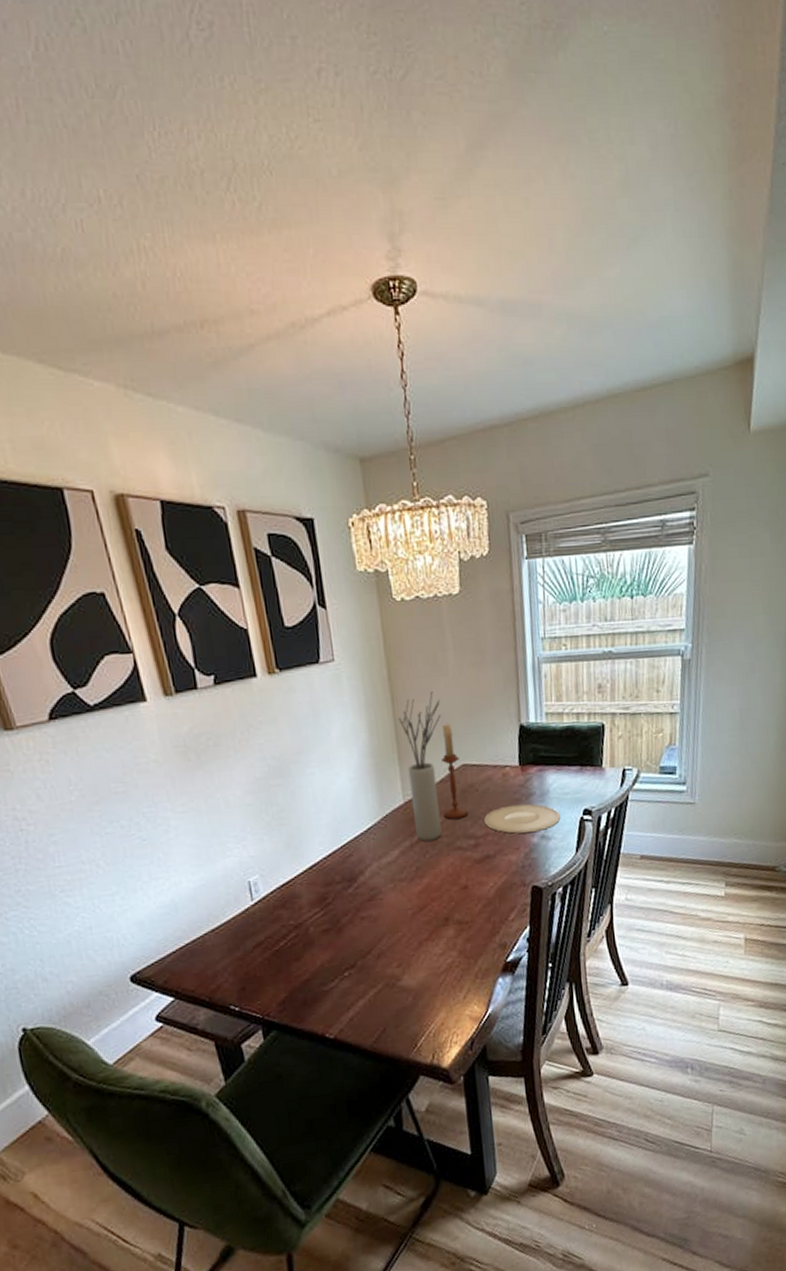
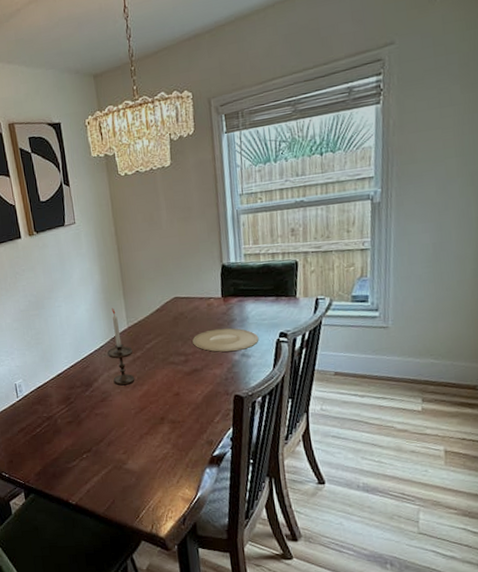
candlestick: none [377,777,413,880] -> present [107,308,135,386]
vase: present [398,691,442,842] -> none [123,242,158,357]
candlestick: present [441,722,469,820] -> none [157,265,180,341]

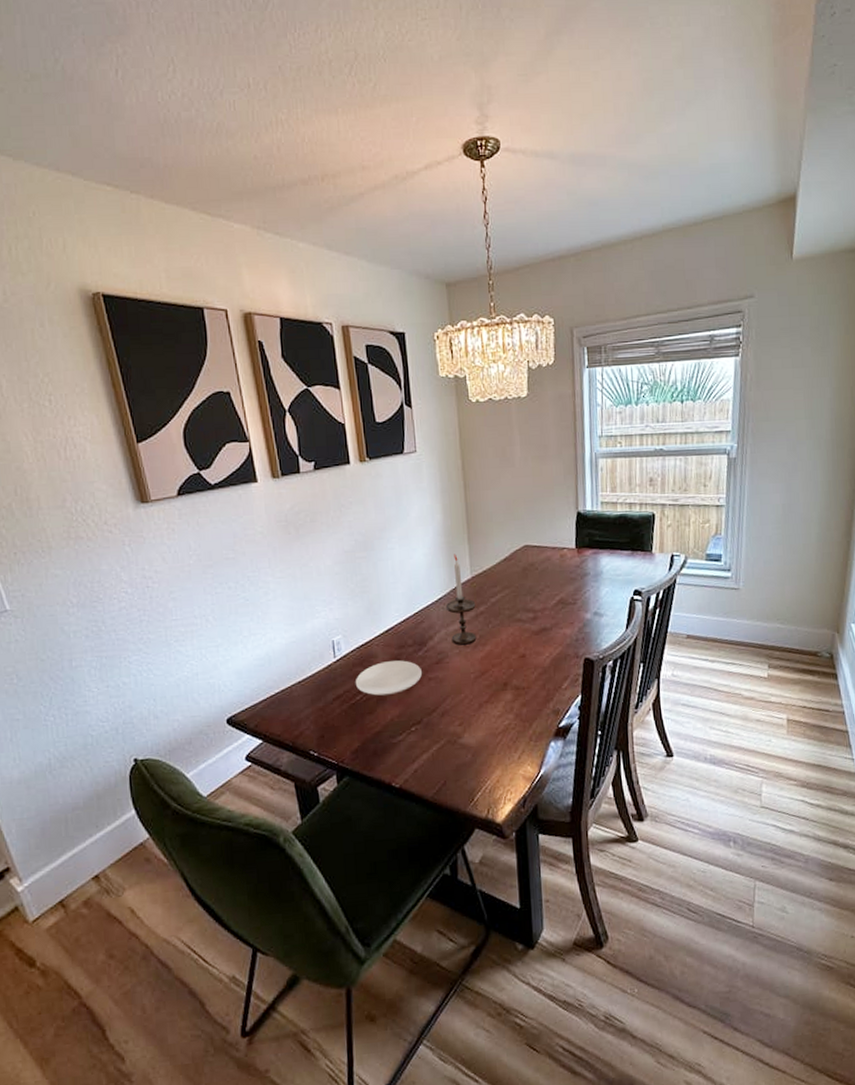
plate: none [35,399,90,429] -> present [355,660,422,696]
plate: present [192,328,259,352] -> none [542,582,613,610]

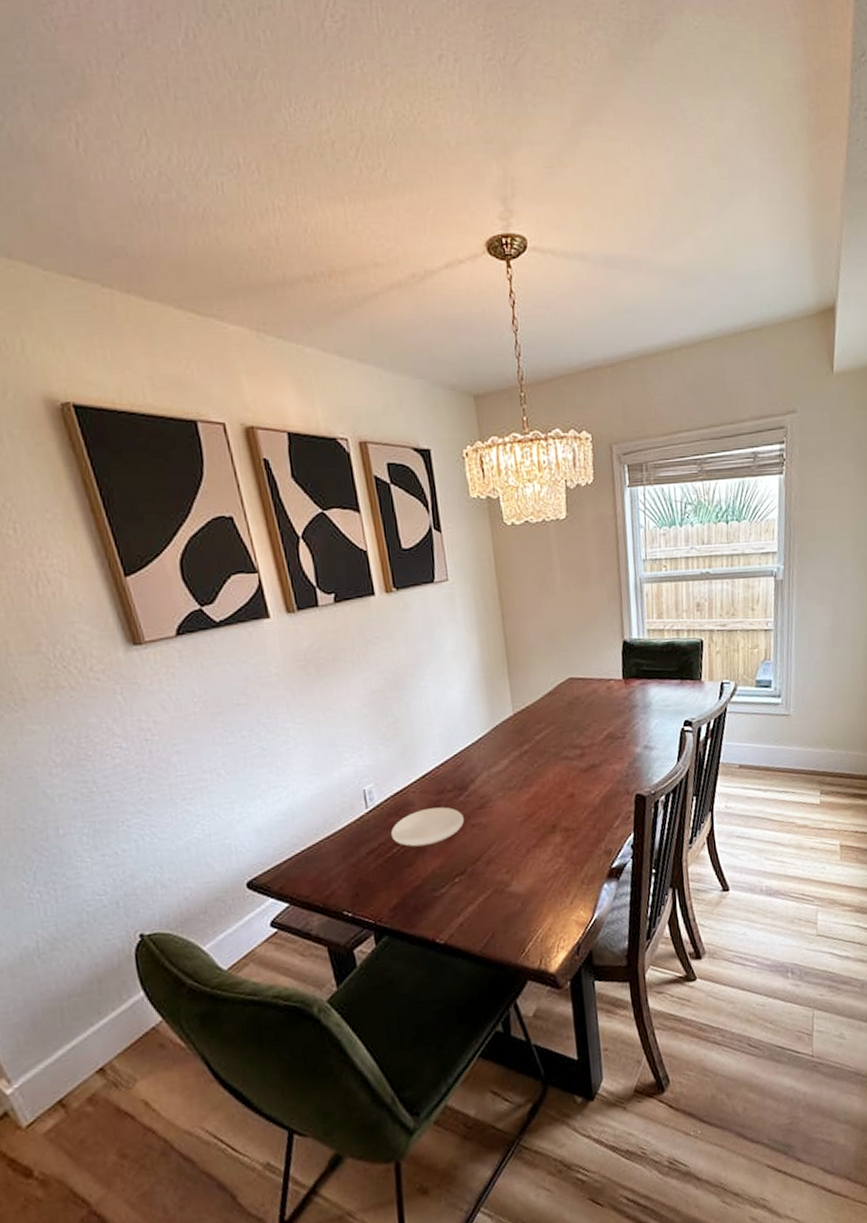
candlestick: present [446,554,477,645] -> none [488,690,522,788]

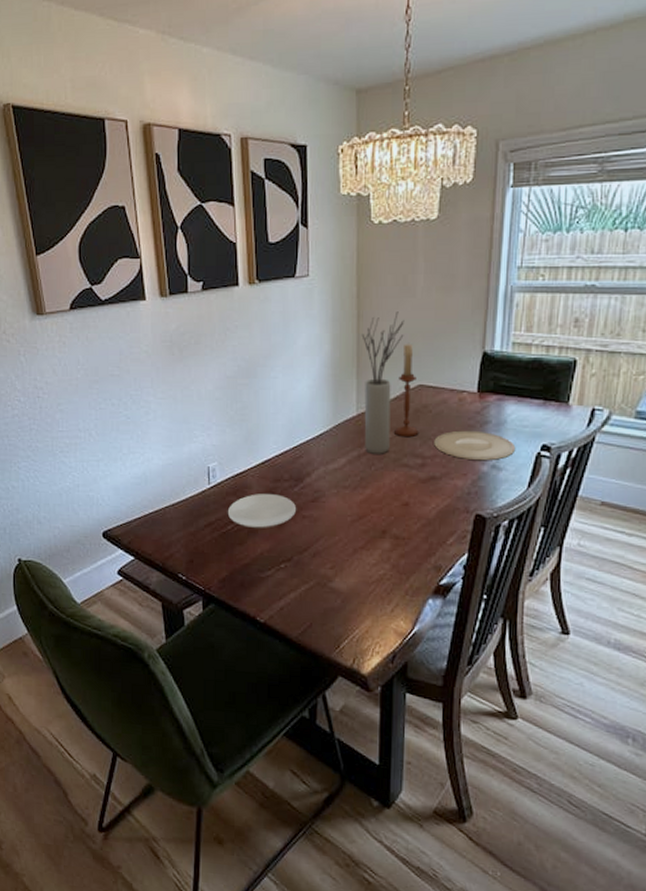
vase: none [508,609,549,752] -> present [361,311,404,454]
candlestick: none [549,638,575,731] -> present [393,342,419,438]
plate: none [590,715,663,744] -> present [434,430,516,461]

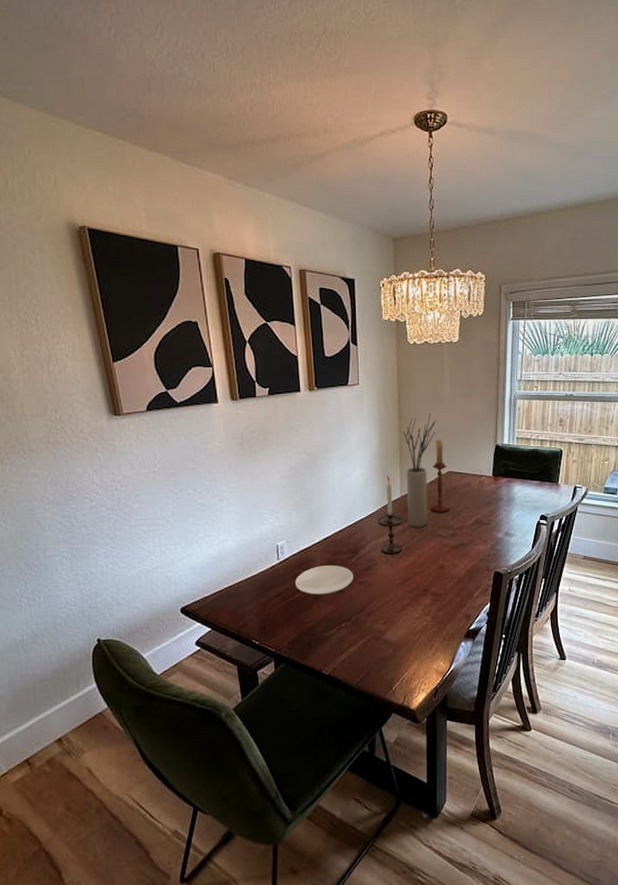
candlestick: none [328,388,359,486] -> present [378,475,403,555]
plate: present [434,430,516,461] -> none [462,506,522,530]

